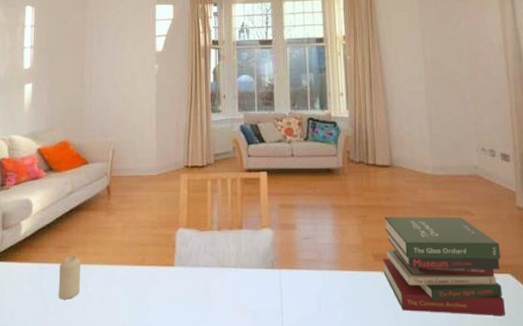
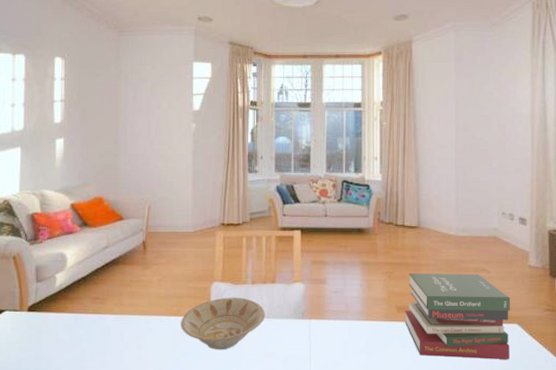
candle: present [58,256,82,300] -> none [94,307,118,347]
bowl: none [144,245,233,304] -> present [180,297,266,350]

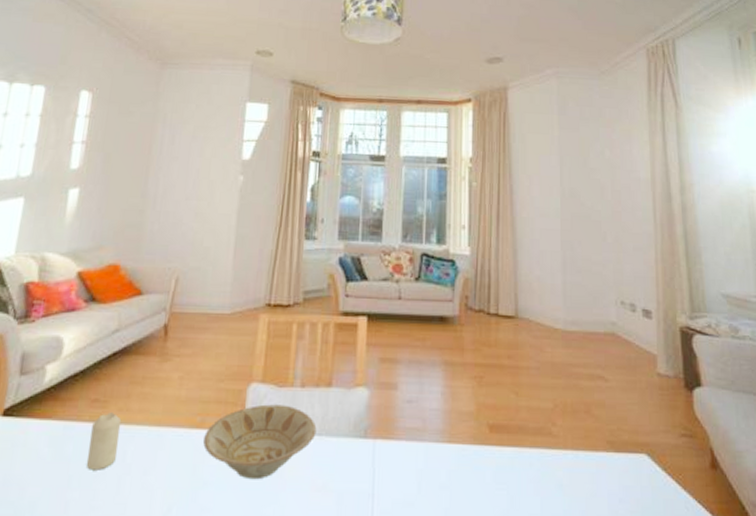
candle: none [94,307,118,347] -> present [86,413,122,470]
books: present [404,272,510,360] -> none [498,378,638,506]

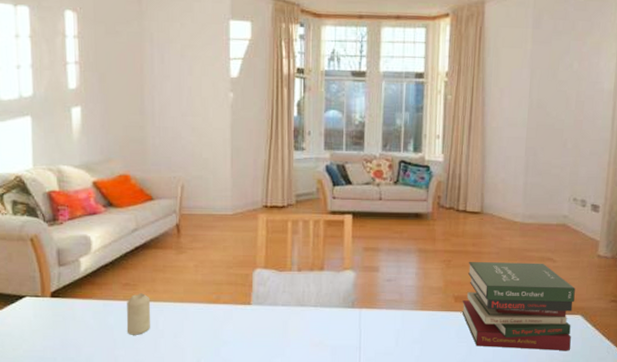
bowl: present [202,404,317,480] -> none [219,285,313,339]
books: none [498,378,638,506] -> present [461,261,575,351]

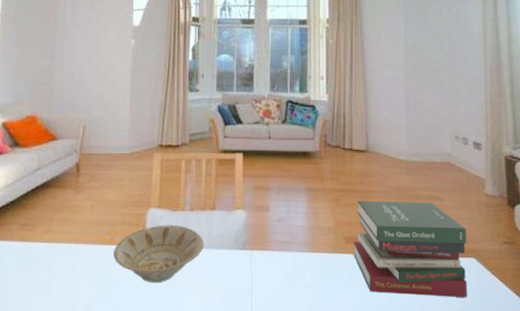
candle: present [126,293,151,335] -> none [20,234,47,278]
bowl: none [219,285,313,339] -> present [112,225,204,283]

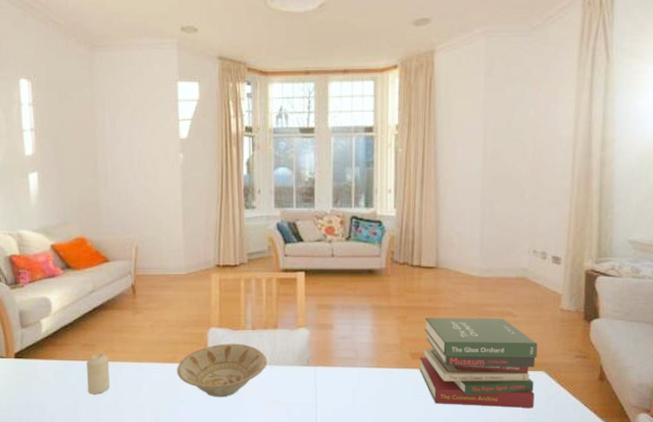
candle: none [20,234,47,278] -> present [86,353,110,394]

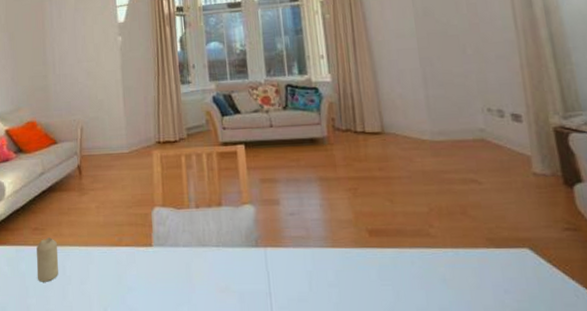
bowl: present [176,343,268,398] -> none [122,223,214,285]
books: present [419,317,538,409] -> none [377,186,524,295]

